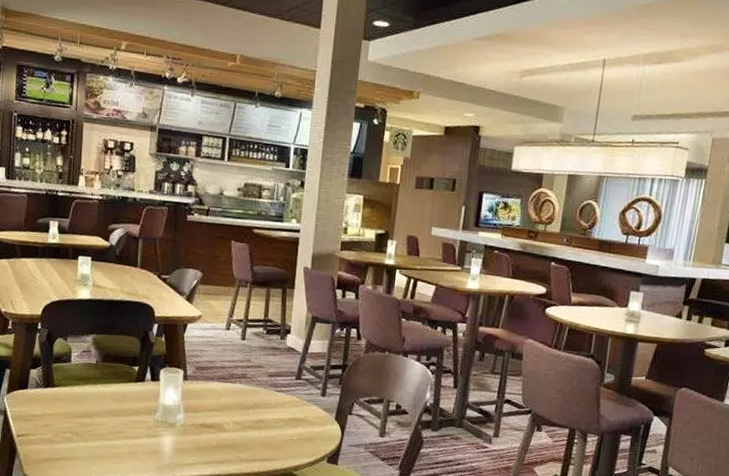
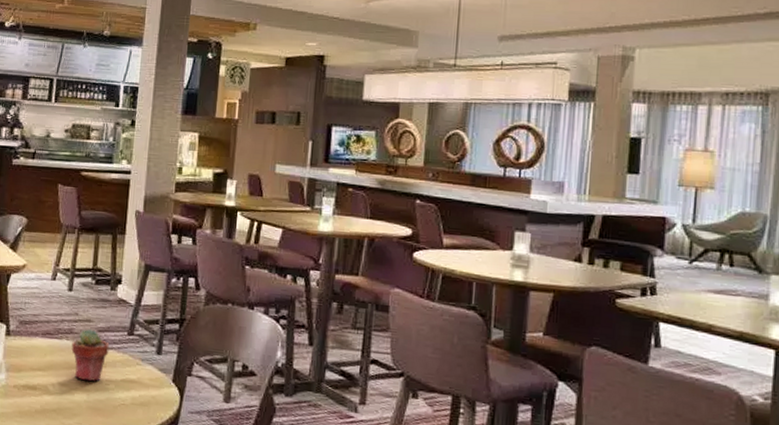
potted succulent: none [244,373,279,420] -> present [71,328,110,382]

